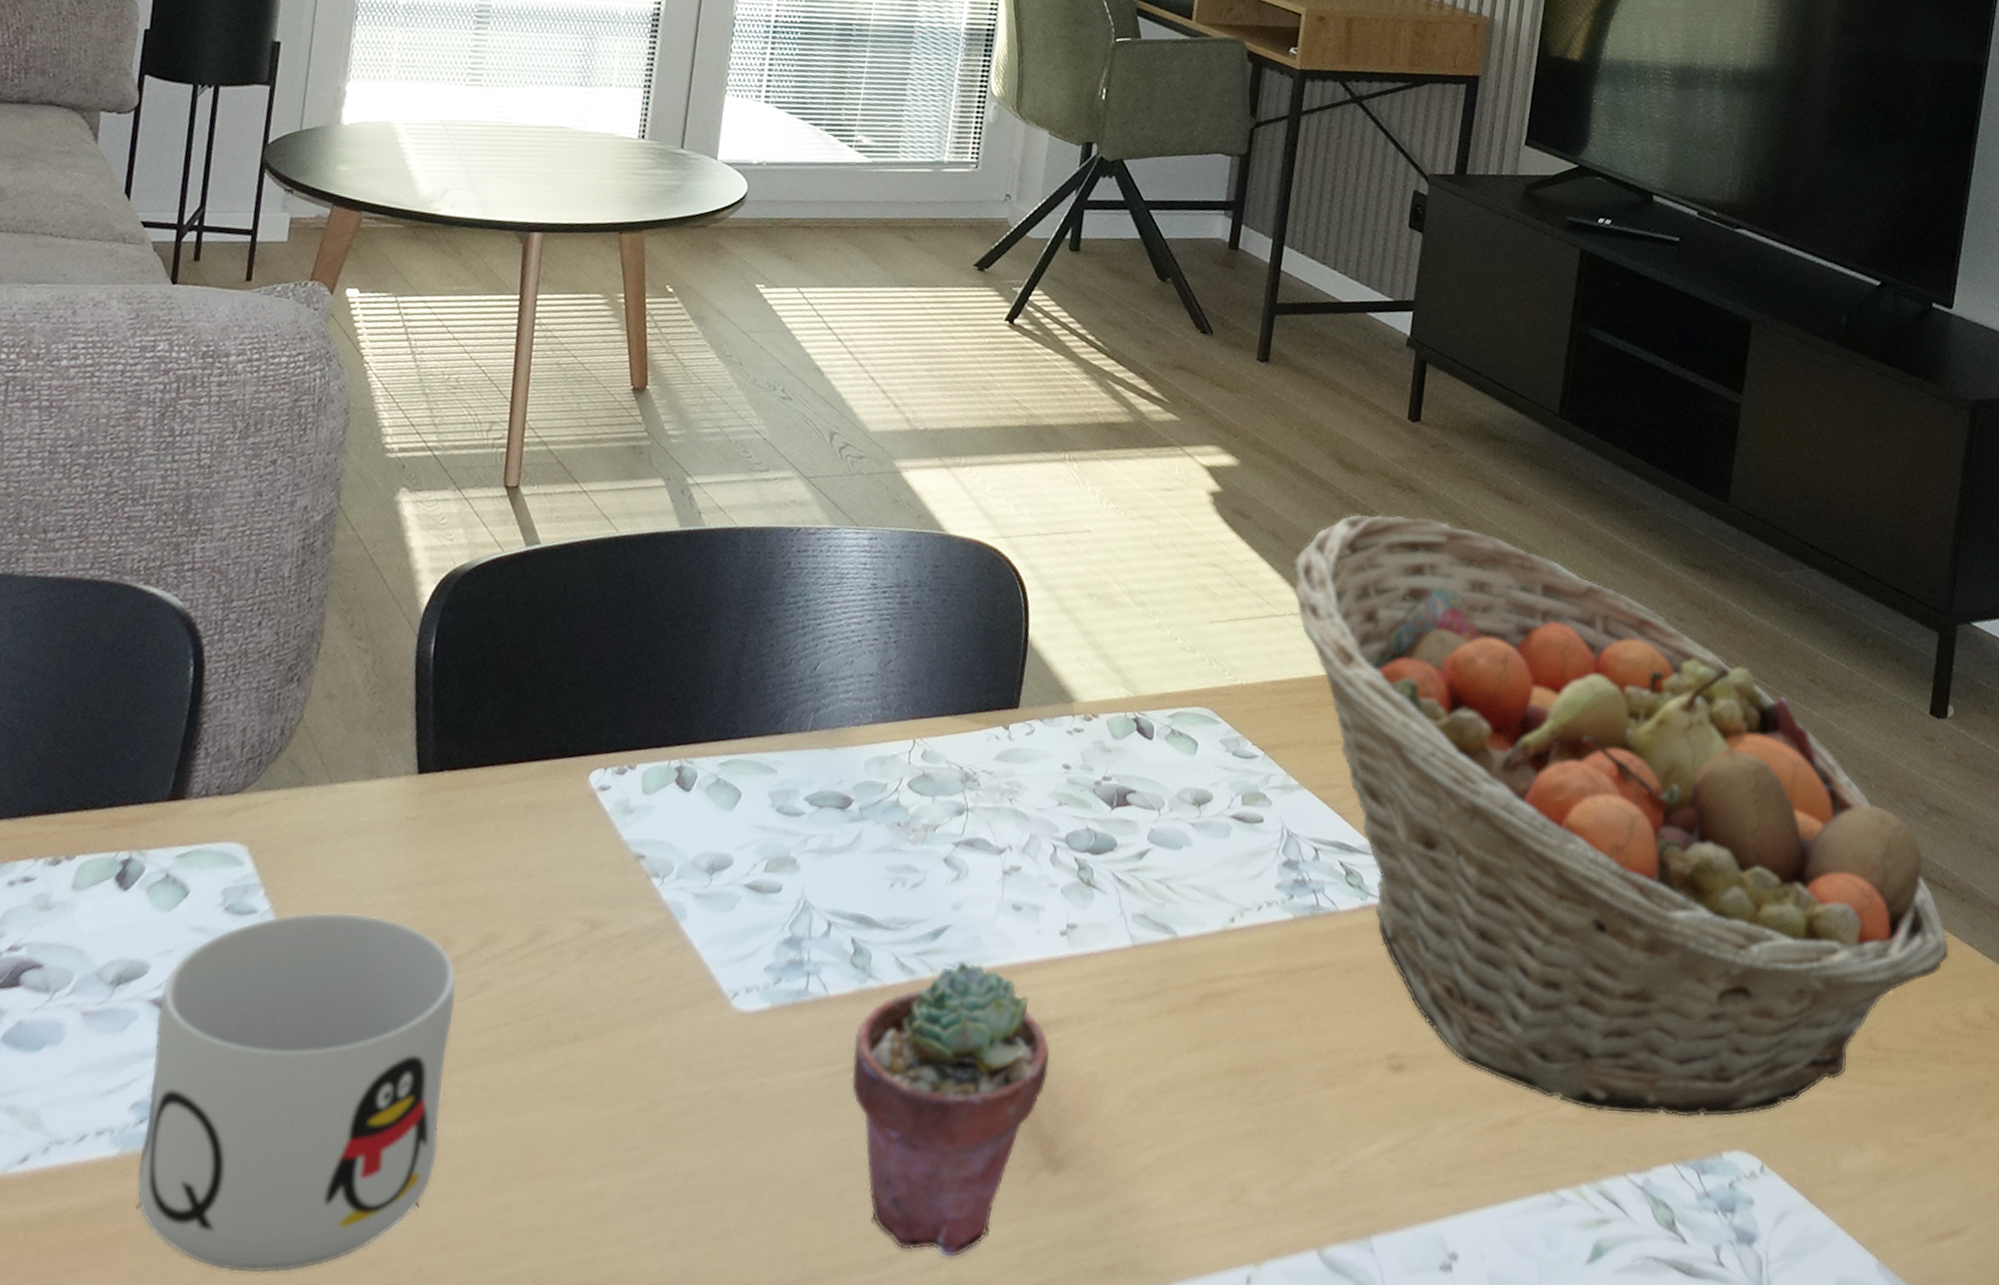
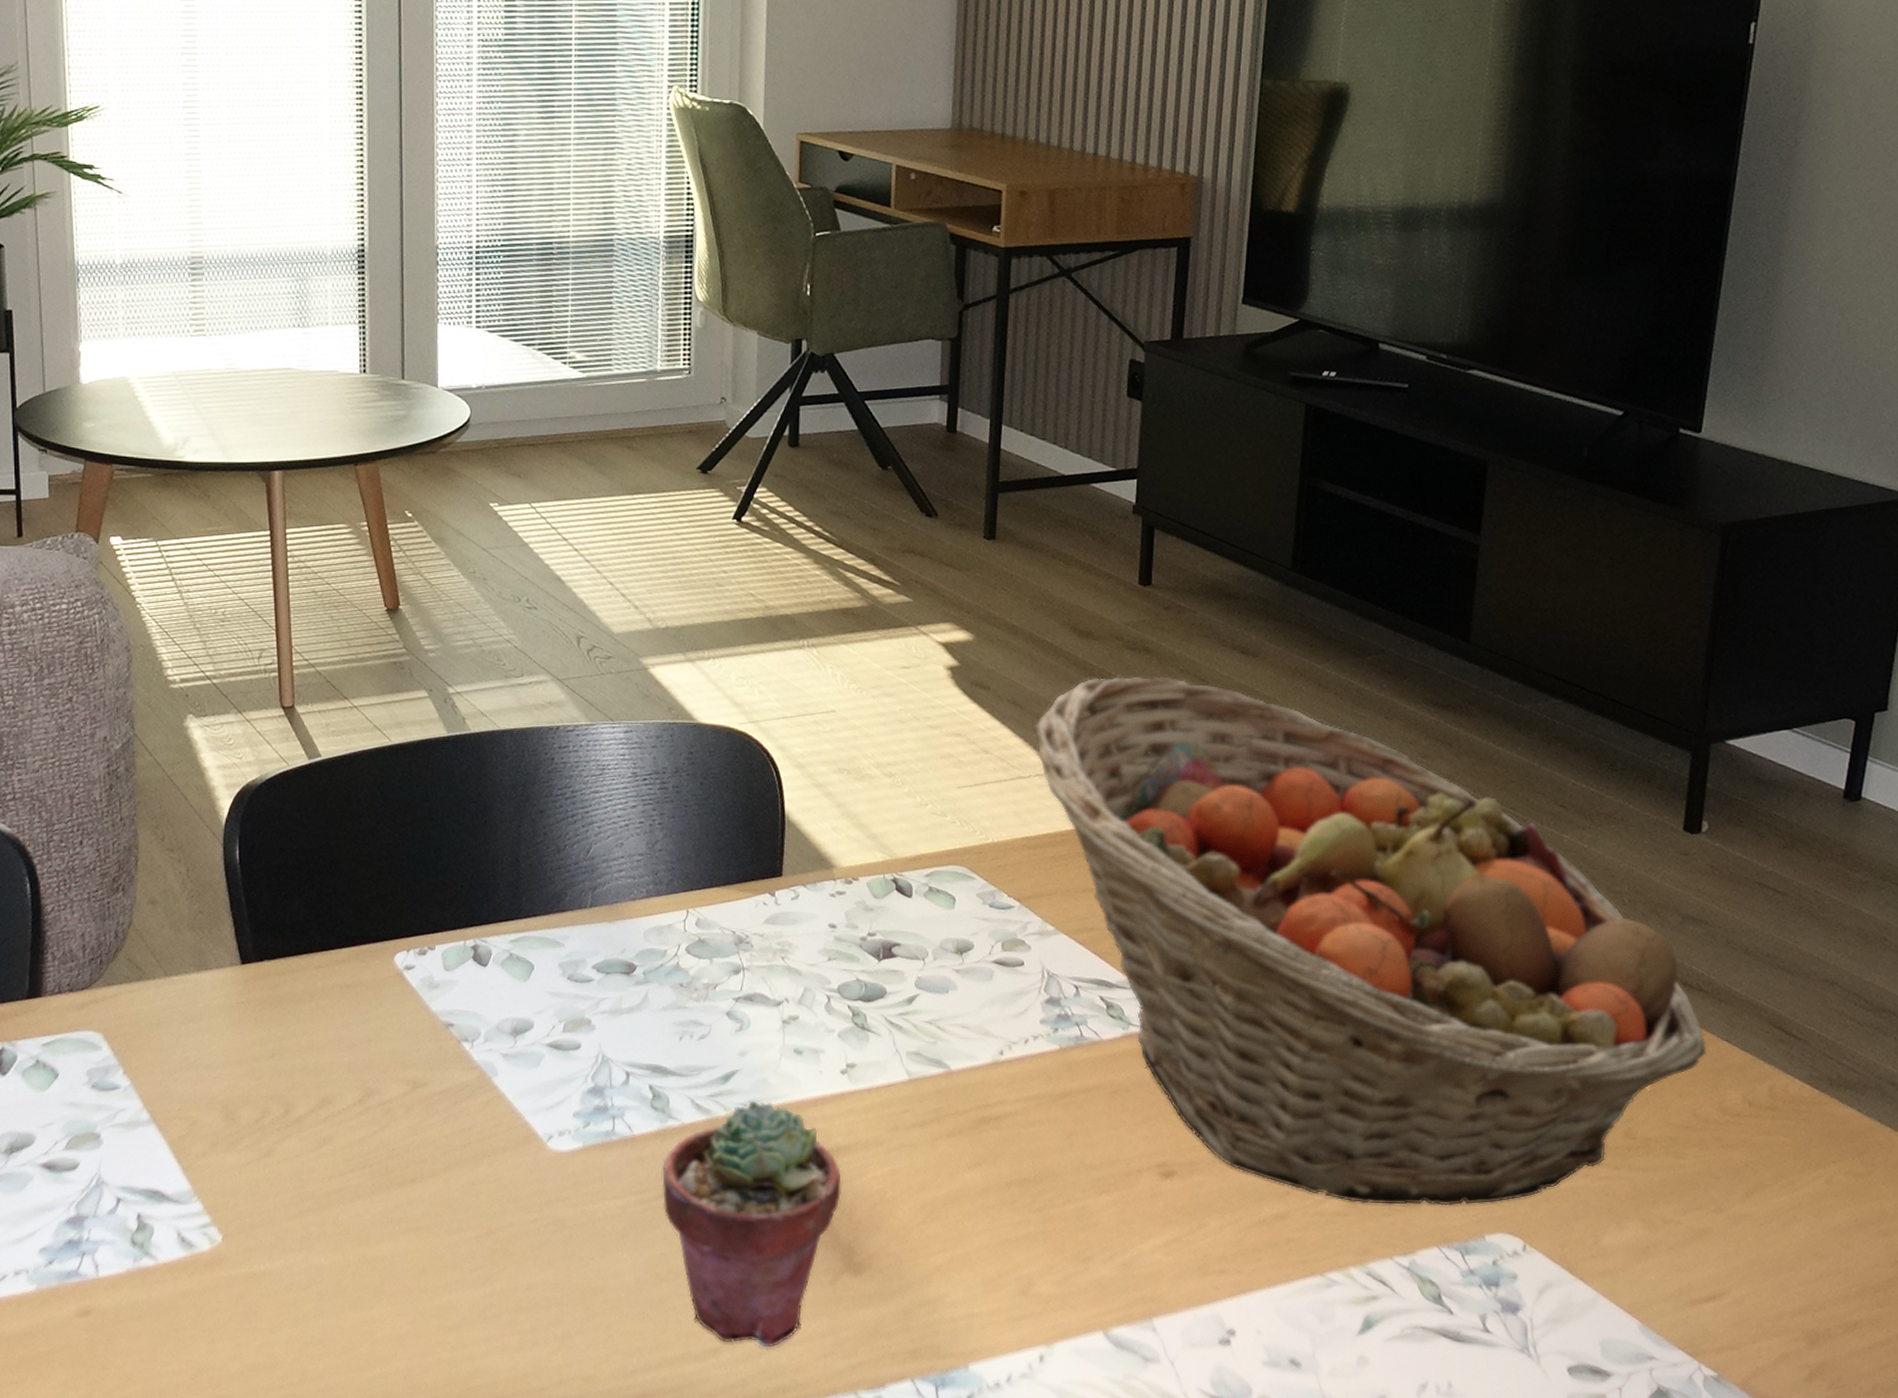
mug: present [136,912,457,1273] -> none [49,1085,306,1379]

